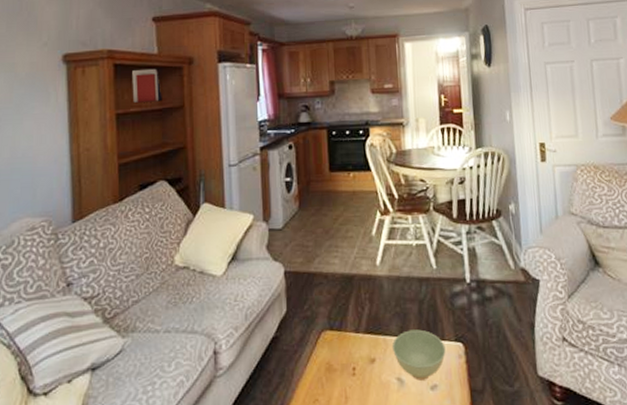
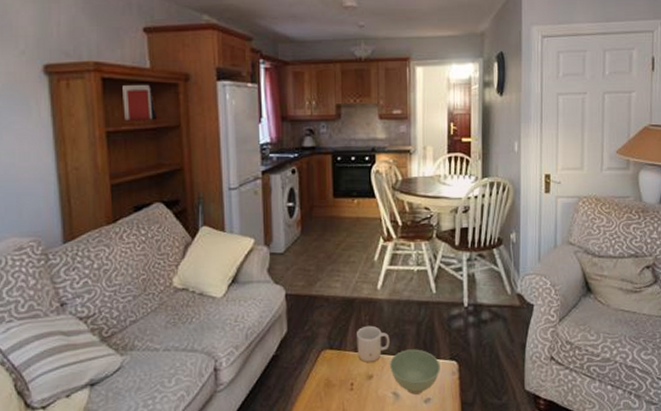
mug: none [356,304,392,344] -> present [356,325,390,362]

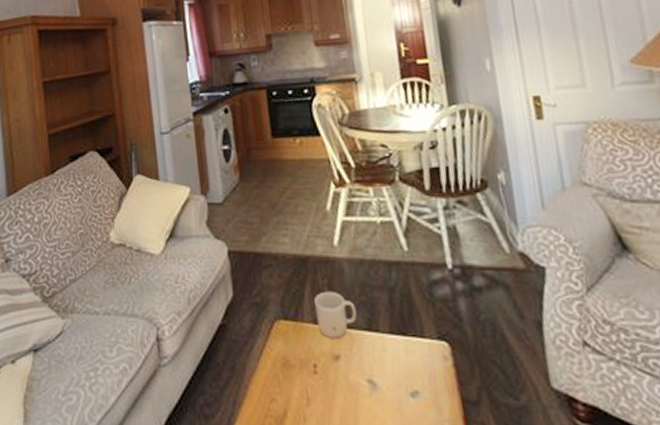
books: present [122,84,156,120] -> none [56,32,88,69]
bowl: present [390,349,440,395] -> none [359,323,427,385]

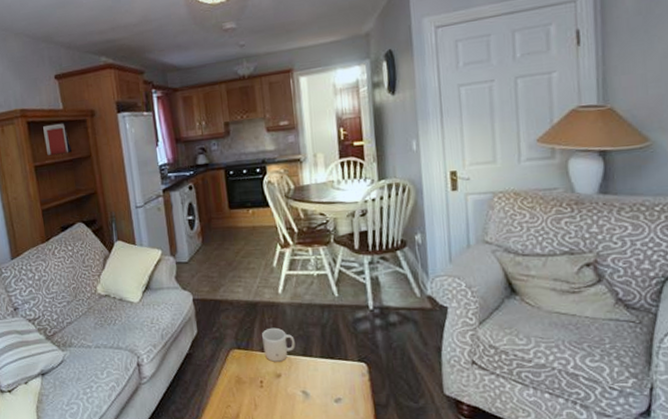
books: none [56,32,88,69] -> present [43,123,72,155]

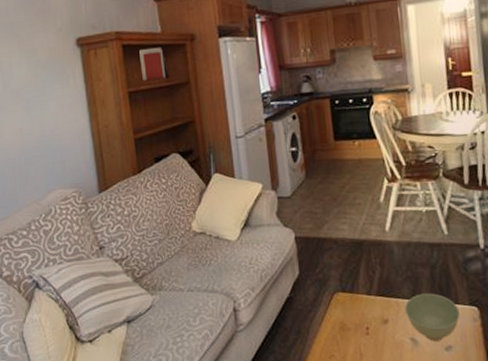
mug: present [261,327,295,362] -> none [367,268,403,306]
bowl: none [297,350,349,394] -> present [405,293,460,341]

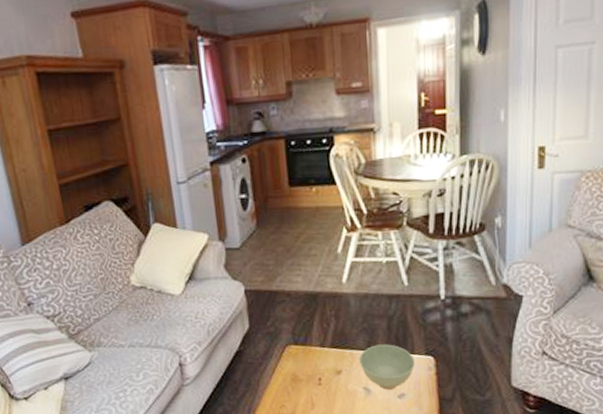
books: present [139,47,169,81] -> none [57,75,96,117]

